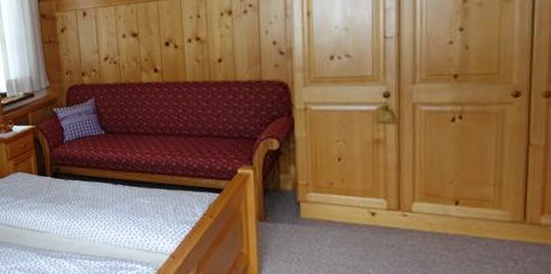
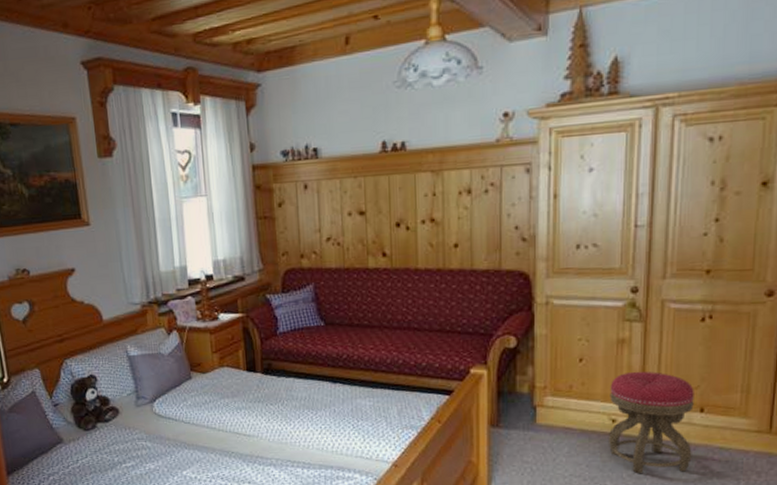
stool: none [368,168,450,263] -> present [607,371,694,474]

